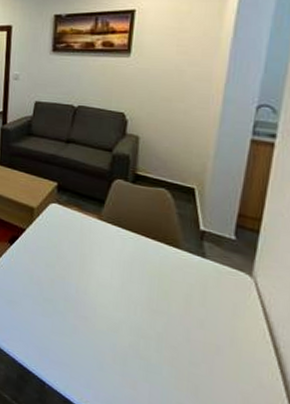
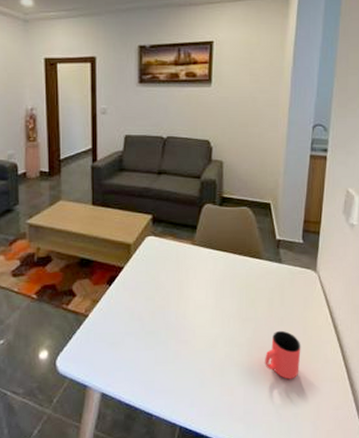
cup: none [177,333,226,394] -> present [265,330,301,379]

